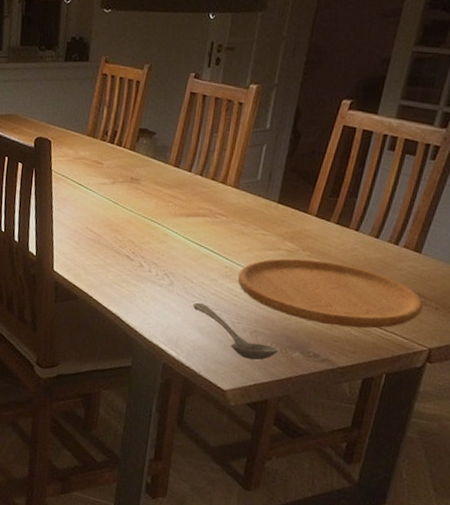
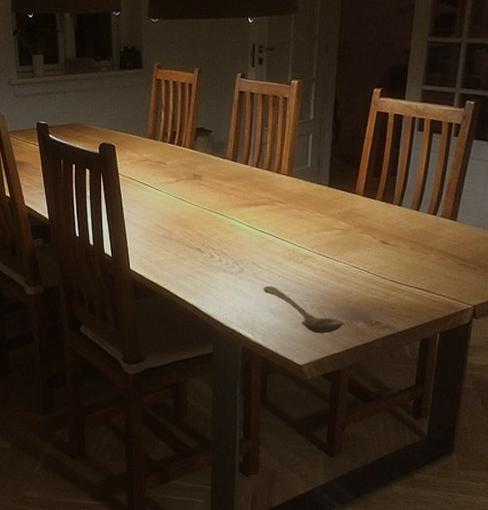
cutting board: present [237,258,423,329] -> none [300,236,464,294]

